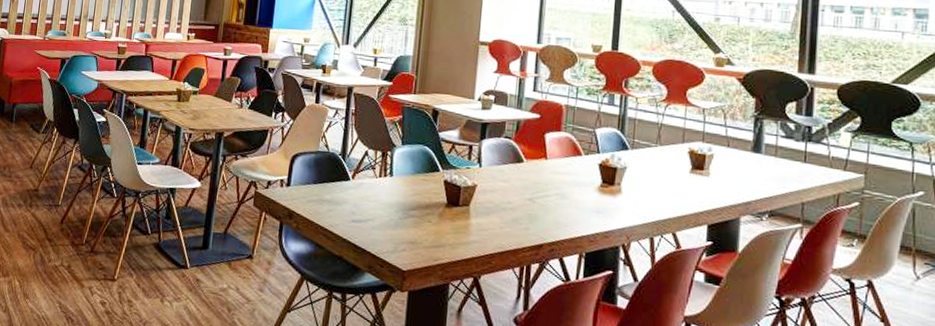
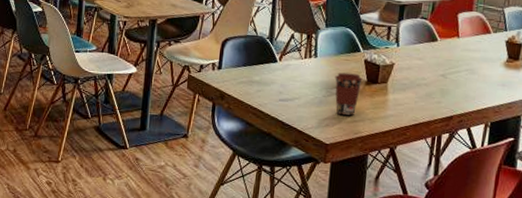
coffee cup: none [412,193,442,240] -> present [335,72,363,115]

